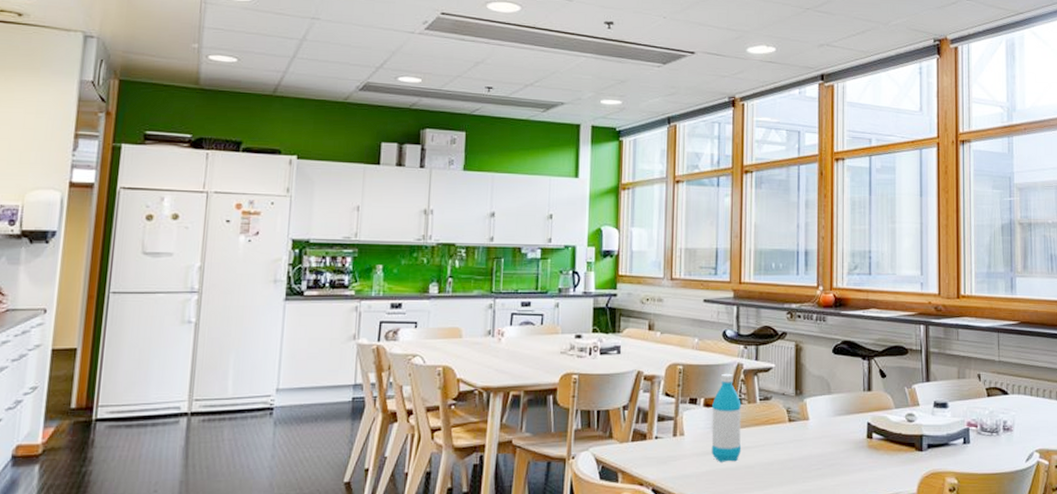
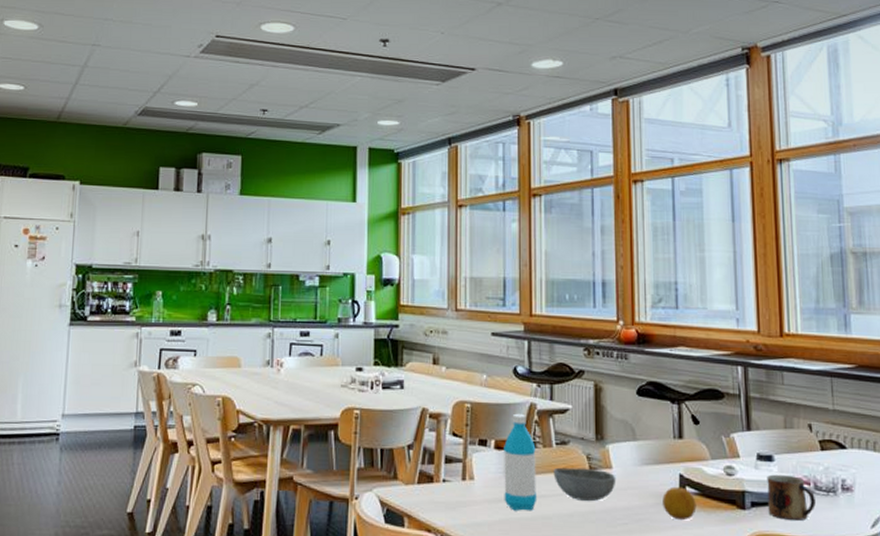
bowl: none [756,420,812,451] -> present [553,467,616,502]
fruit: none [852,433,881,464] -> present [662,486,697,521]
mug: none [942,419,981,458] -> present [767,474,816,520]

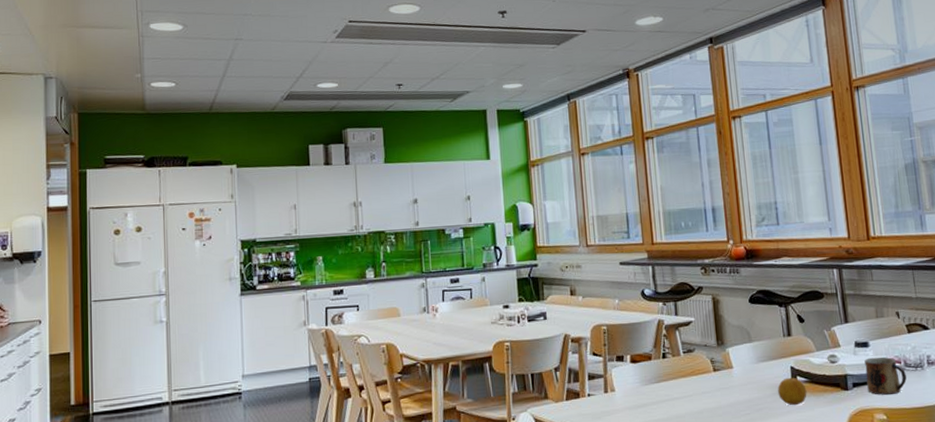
water bottle: present [504,413,537,511] -> none [638,330,671,414]
bowl: present [553,467,616,502] -> none [683,370,738,399]

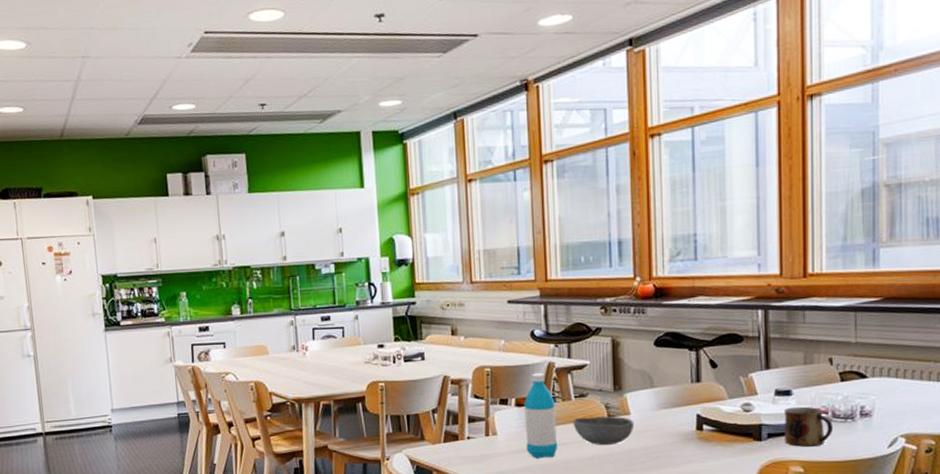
water bottle: none [638,330,671,414] -> present [524,372,558,459]
bowl: none [683,370,738,399] -> present [573,416,635,446]
fruit: present [778,377,807,406] -> none [680,425,713,455]

